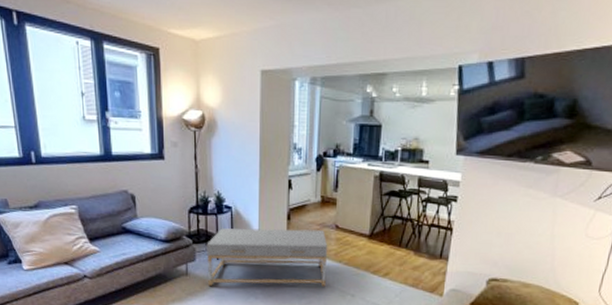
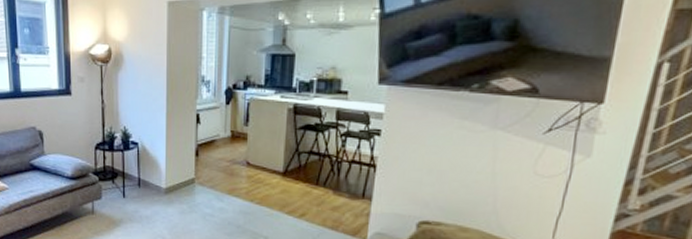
coffee table: present [206,228,328,287] -> none [113,165,239,228]

